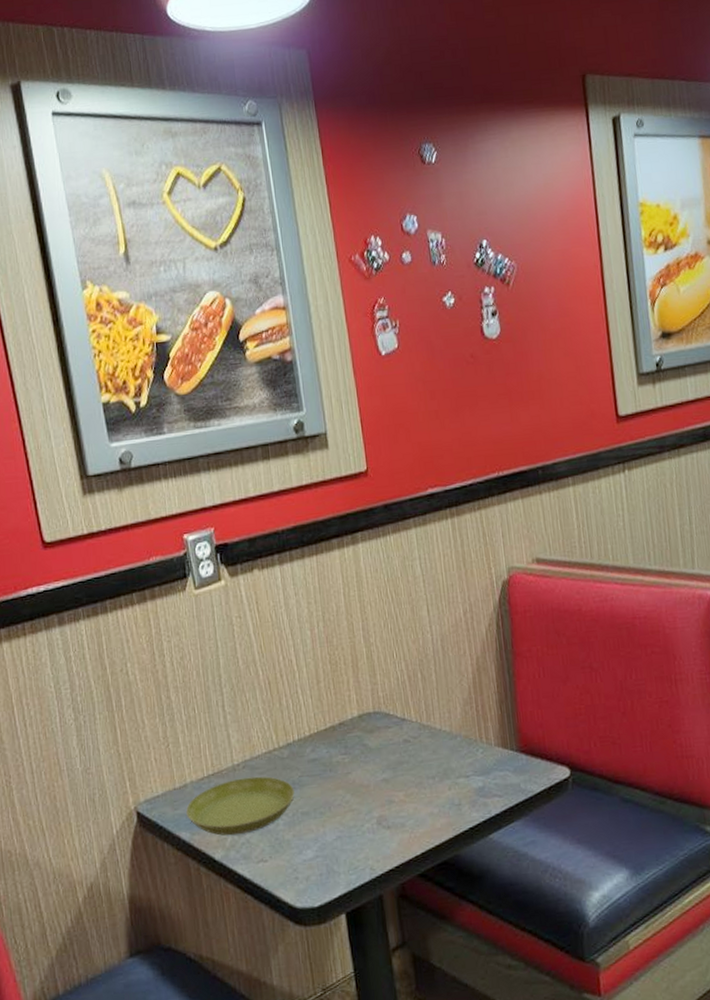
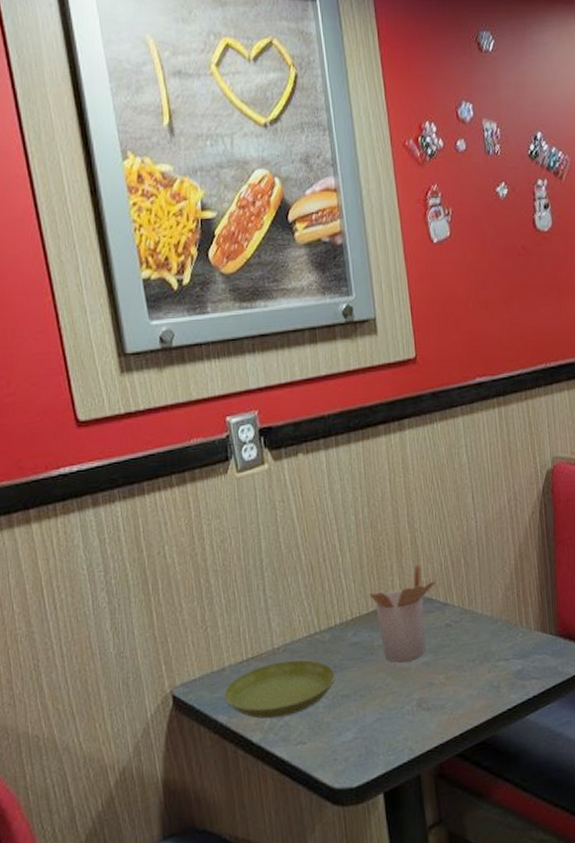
utensil holder: none [326,679,393,779] -> present [369,564,436,663]

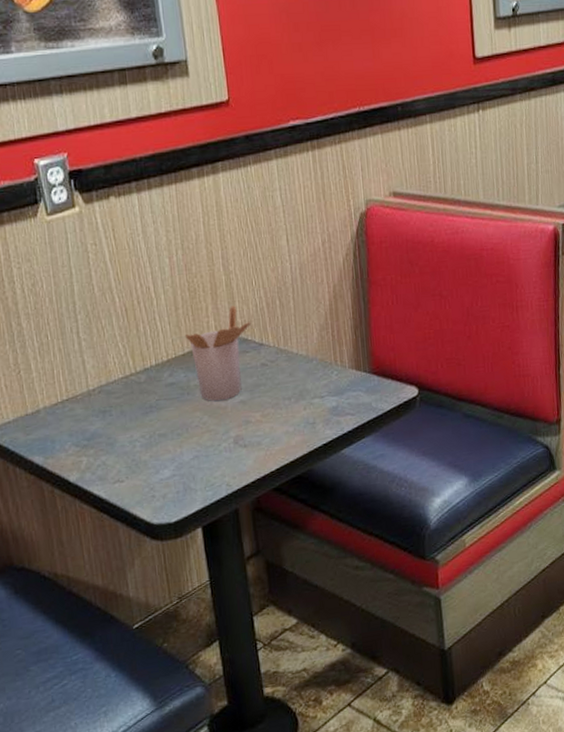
saucer: present [223,659,335,719] -> none [38,400,152,459]

